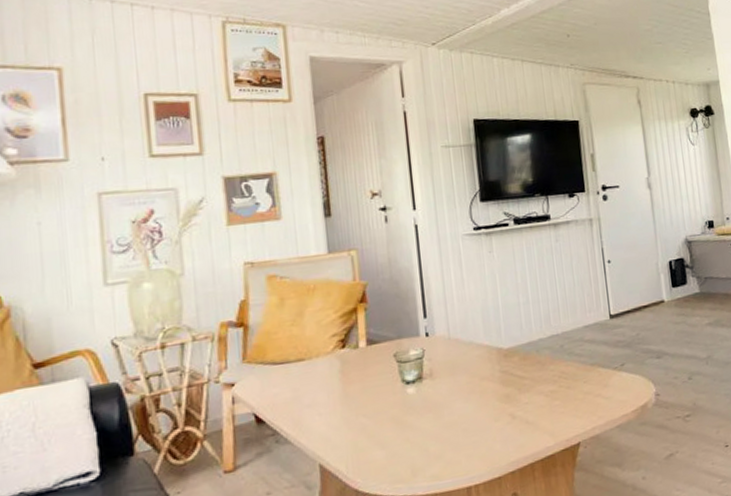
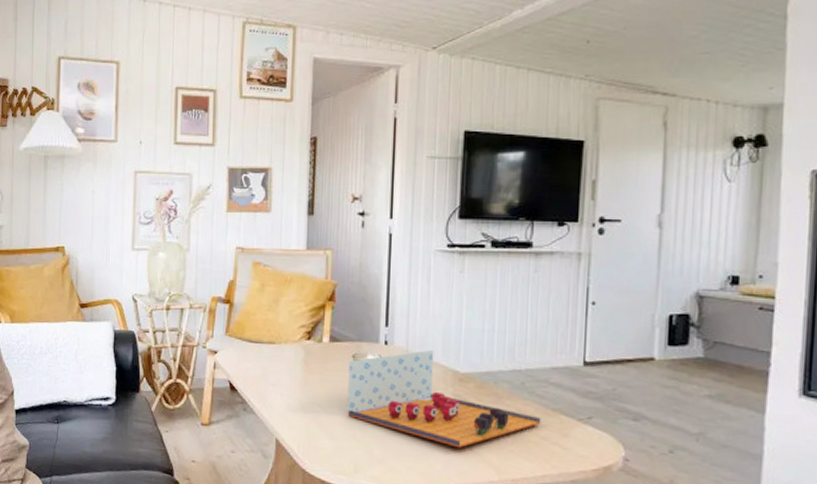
board game: none [390,333,583,423] -> present [347,350,541,448]

